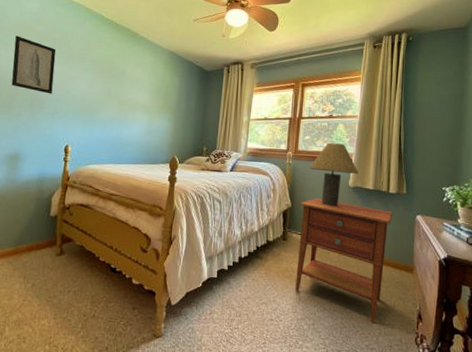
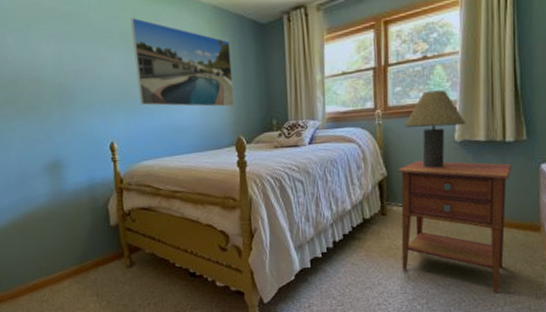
wall art: present [11,35,57,94] -> none [21,16,81,84]
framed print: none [97,50,179,131] -> present [131,17,235,107]

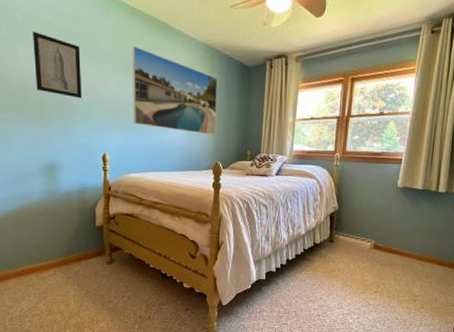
wall art: none [21,16,81,84] -> present [33,31,82,99]
nightstand: present [397,161,512,293] -> none [341,200,441,315]
table lamp: present [404,90,466,168] -> none [357,142,408,208]

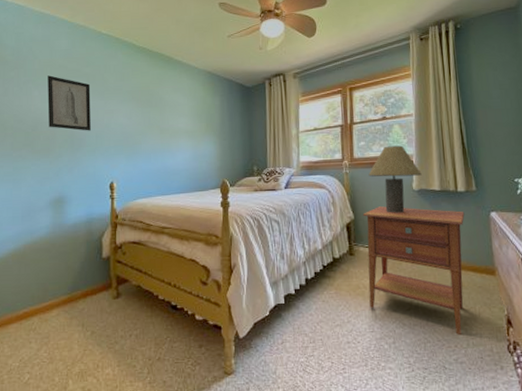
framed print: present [132,45,217,135] -> none [138,78,221,154]
nightstand: none [341,200,441,315] -> present [362,206,465,335]
table lamp: none [357,142,408,208] -> present [368,145,422,213]

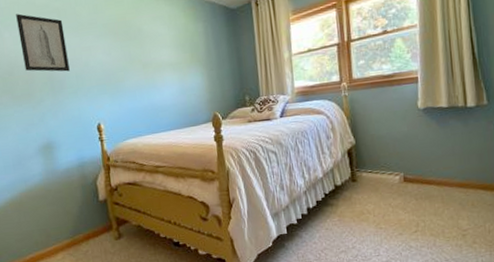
nightstand: present [362,206,465,335] -> none [364,127,475,253]
table lamp: present [368,145,422,213] -> none [369,61,428,135]

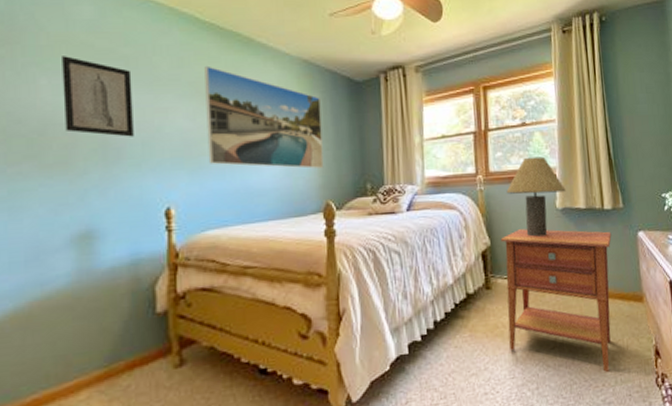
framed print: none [113,9,210,89] -> present [204,65,324,169]
nightstand: none [364,127,475,253] -> present [500,229,612,372]
table lamp: none [369,61,428,135] -> present [506,156,566,237]

